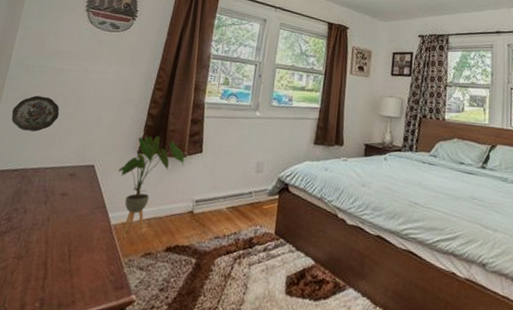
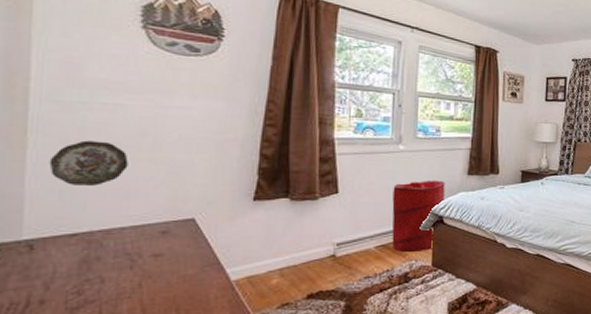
house plant: present [118,136,185,238] -> none [230,179,317,293]
laundry hamper: none [241,146,293,218] -> present [392,180,445,253]

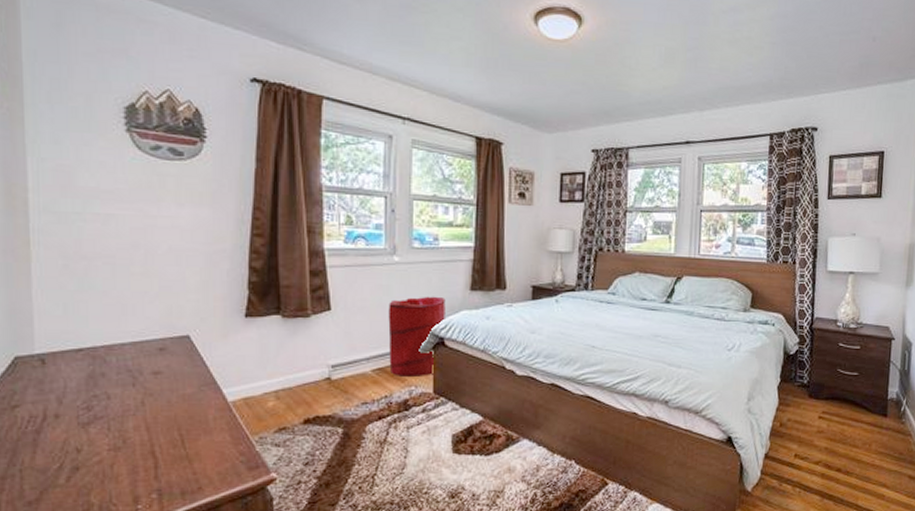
decorative plate: present [49,140,129,186] -> none [52,253,123,300]

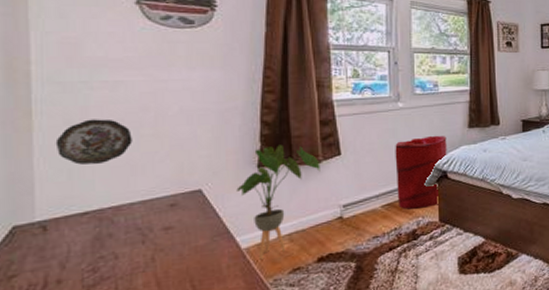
decorative plate: none [52,253,123,300] -> present [55,119,132,165]
house plant: none [224,294,309,415] -> present [236,145,321,260]

